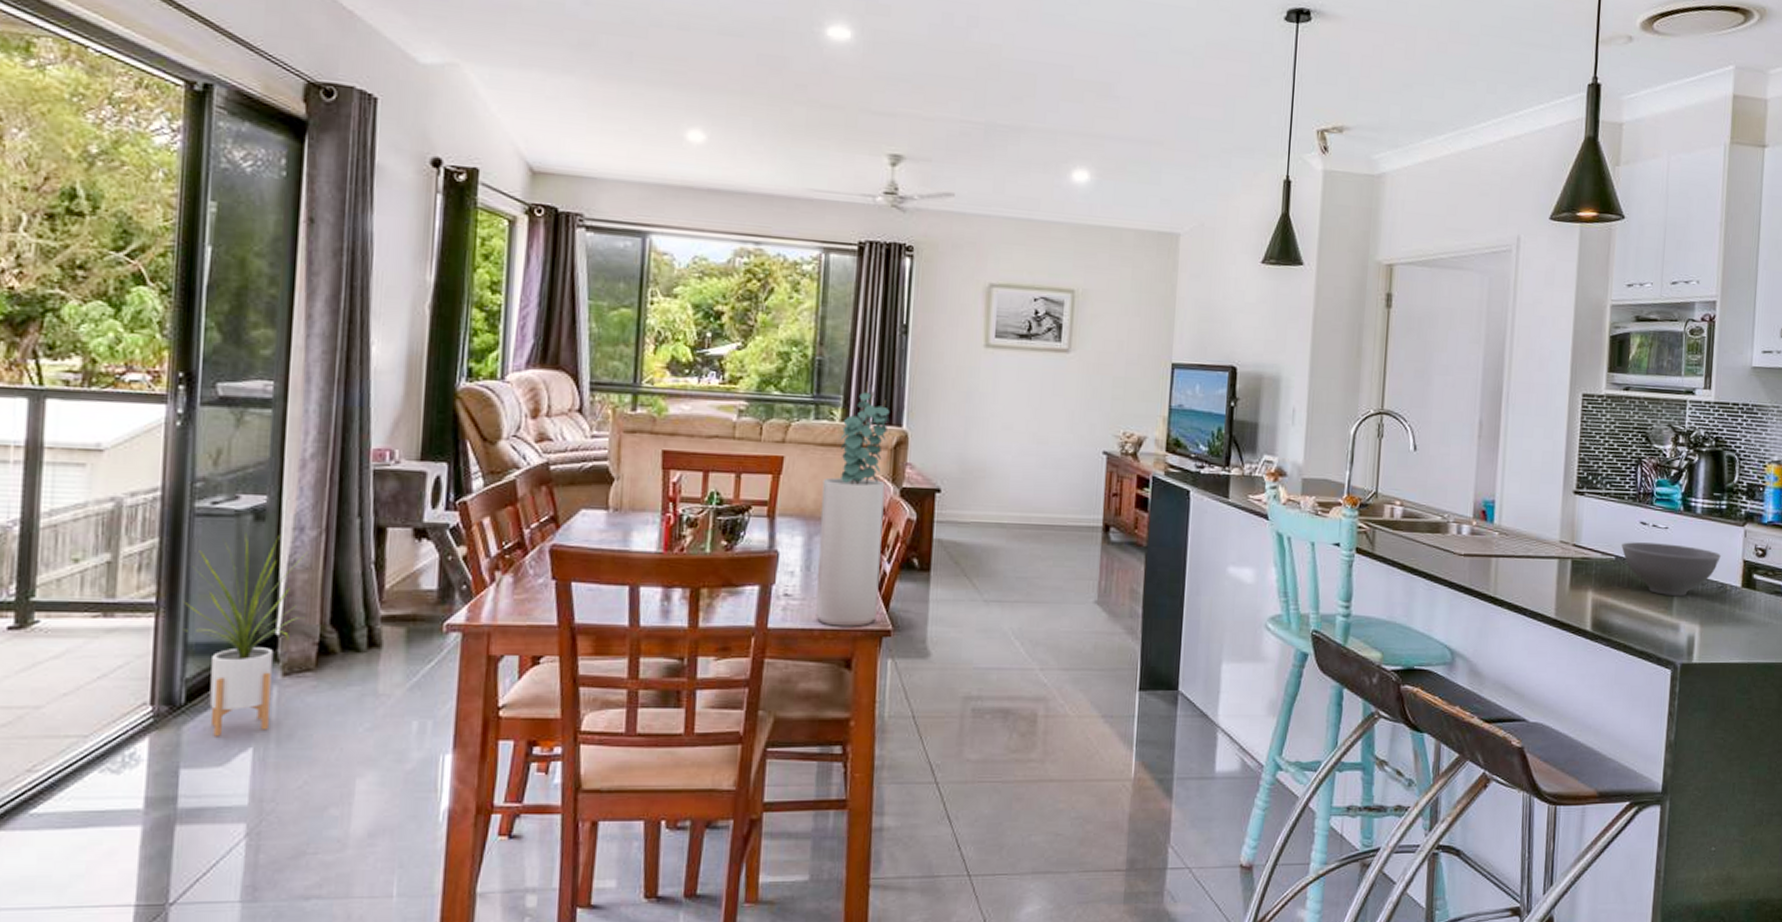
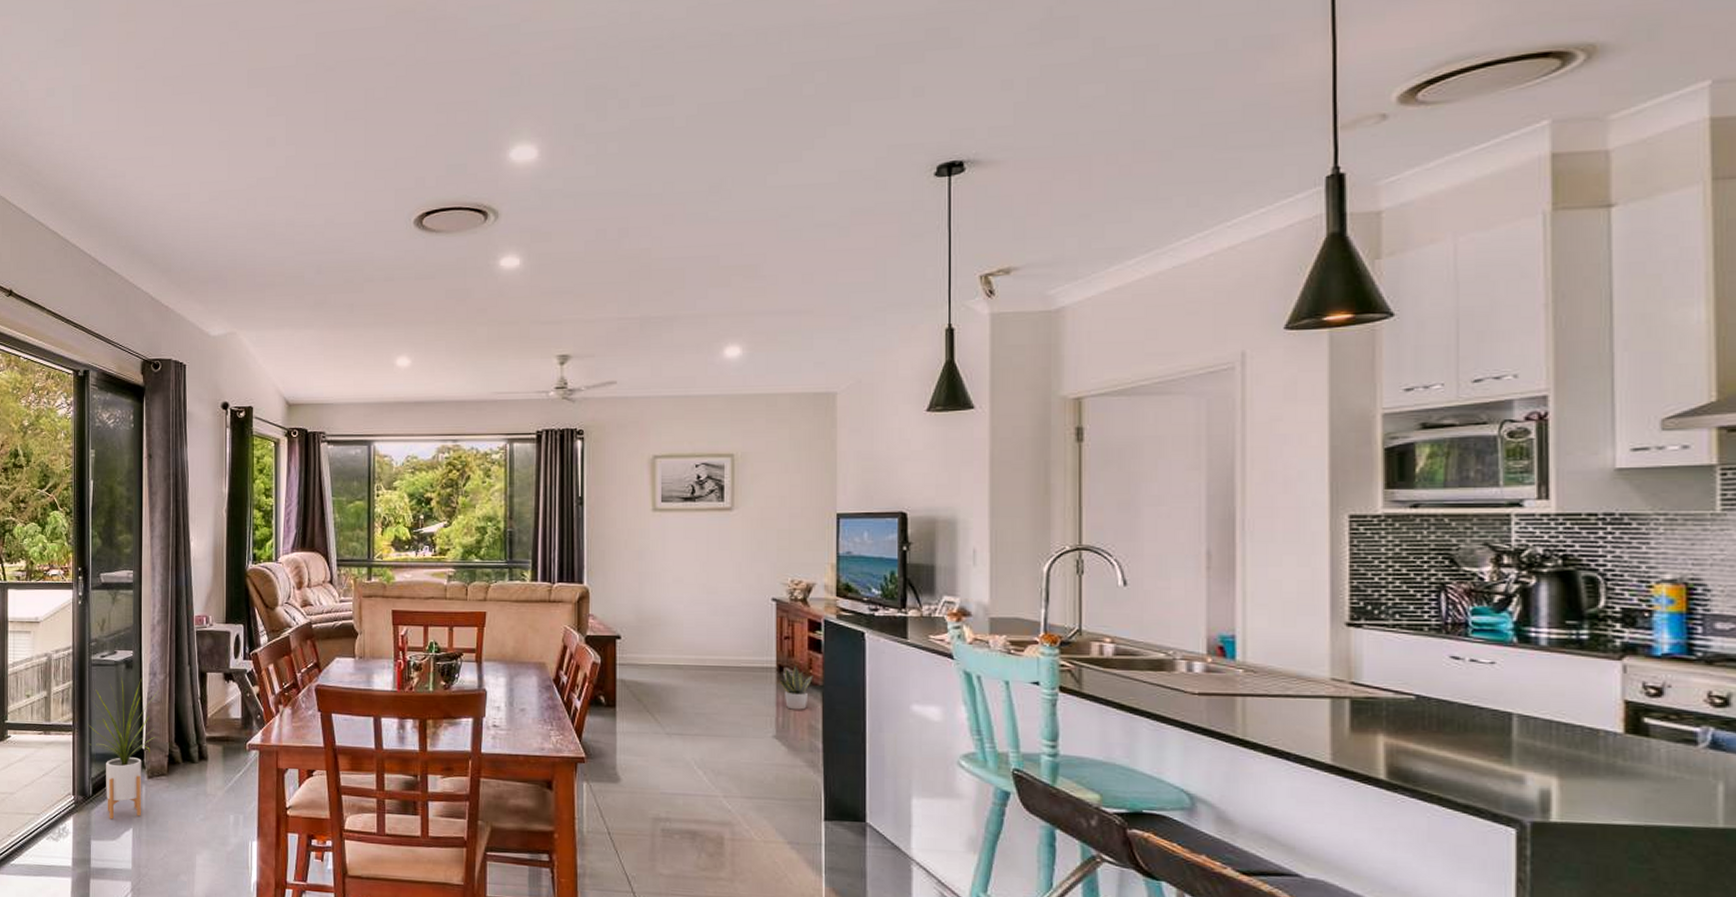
vase: present [816,381,890,627] -> none [519,547,572,754]
potted plant: none [1104,525,1138,574] -> present [779,665,813,711]
bowl: present [1621,542,1721,597] -> none [1424,679,1585,744]

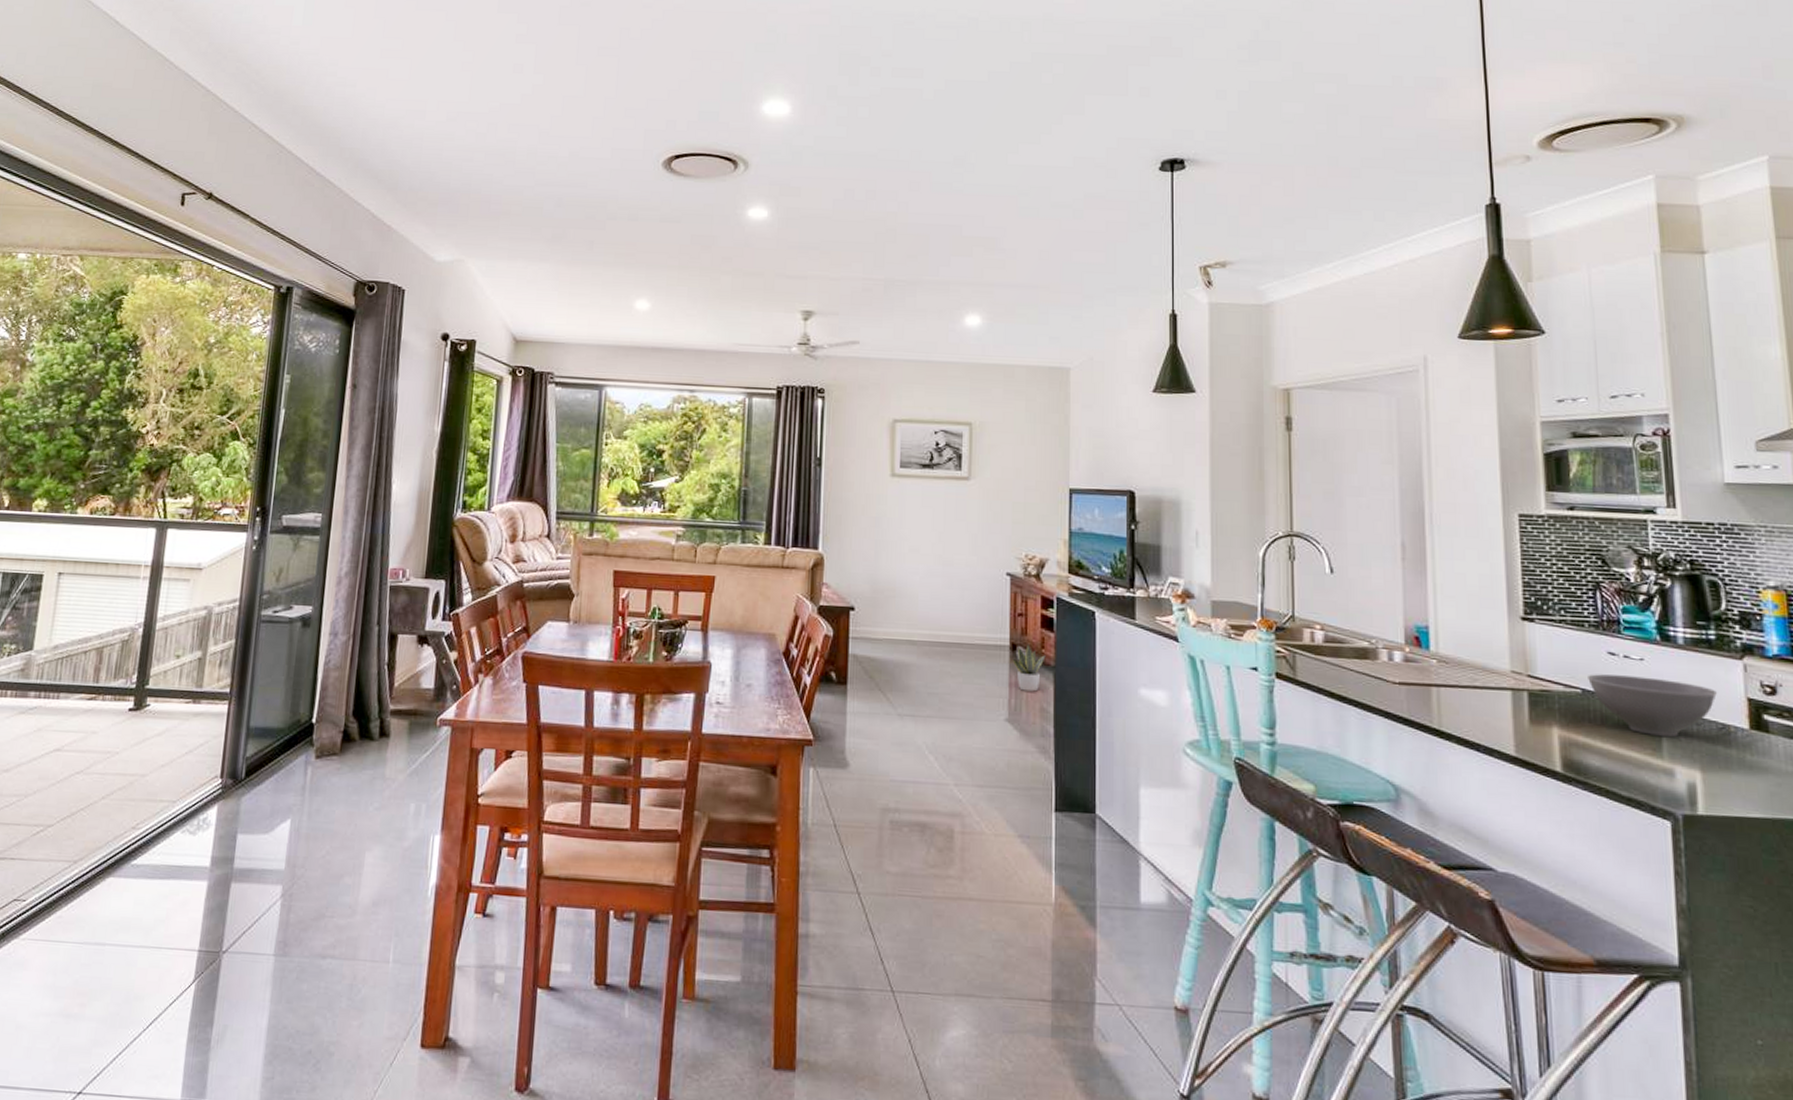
house plant: present [87,677,160,820] -> none [246,637,340,808]
bowl: none [1424,679,1585,744] -> present [1588,674,1717,738]

